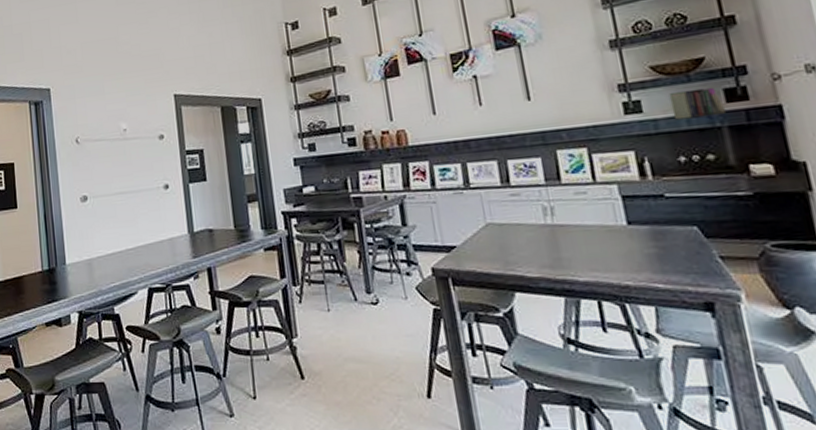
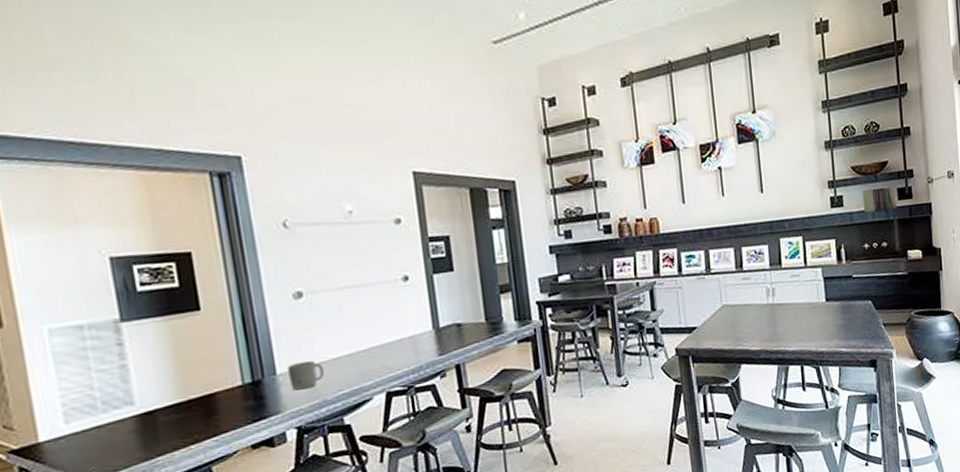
mug: none [74,254,101,279] -> present [288,360,325,391]

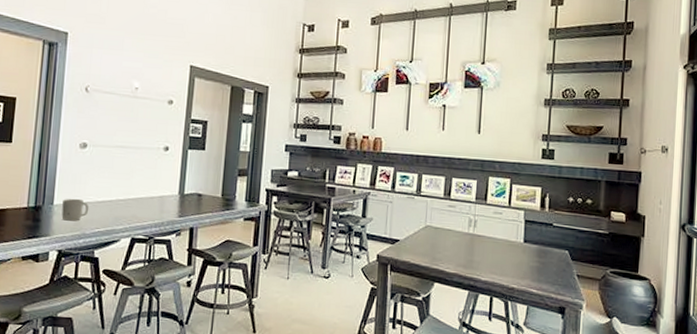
books: present [862,187,898,213] -> none [573,148,607,172]

